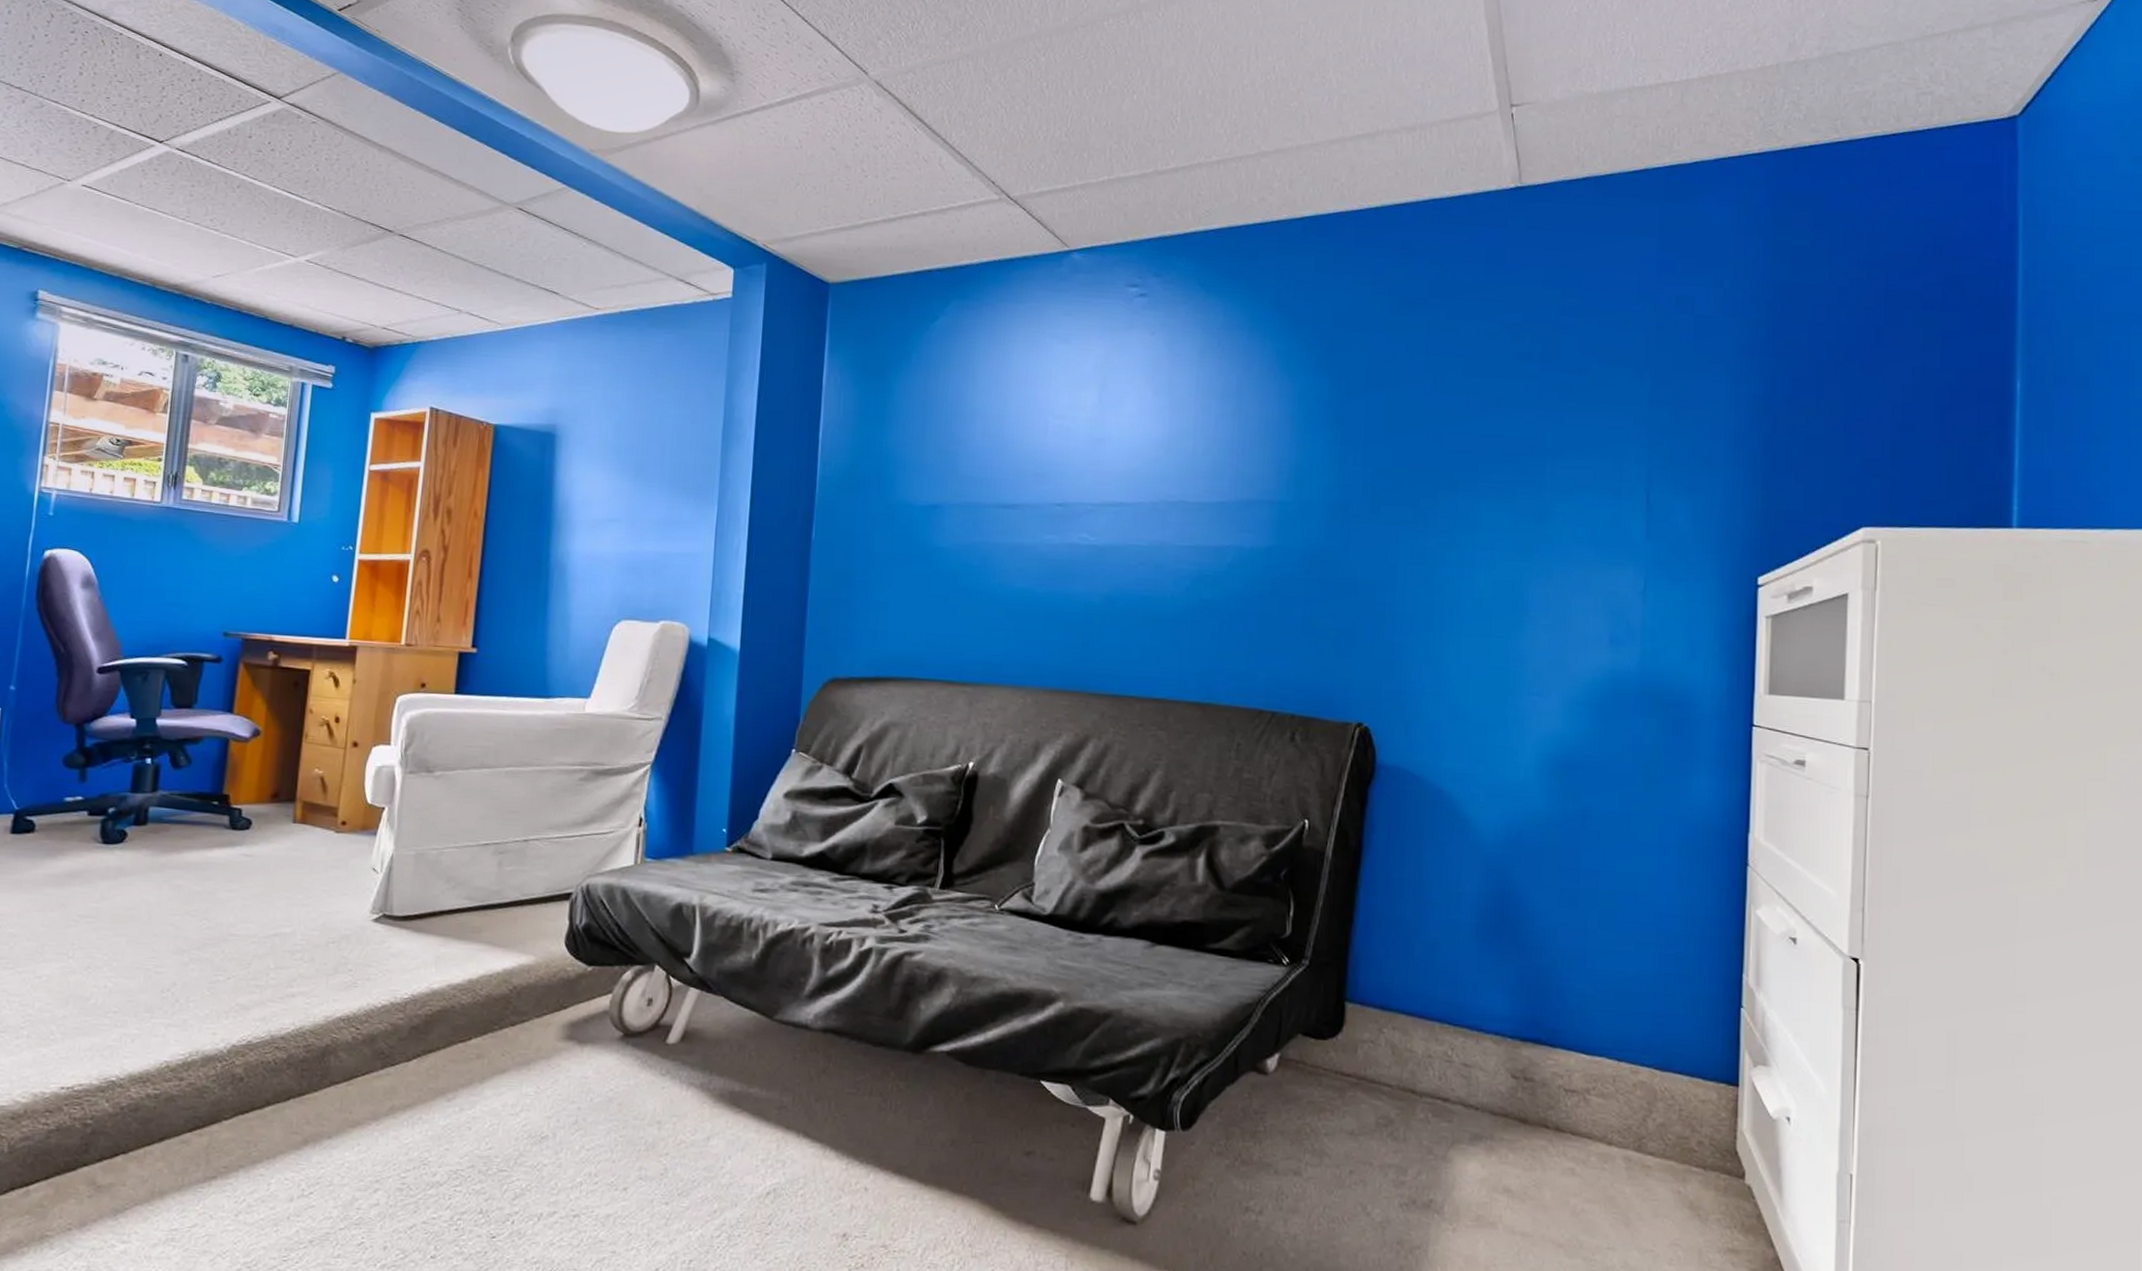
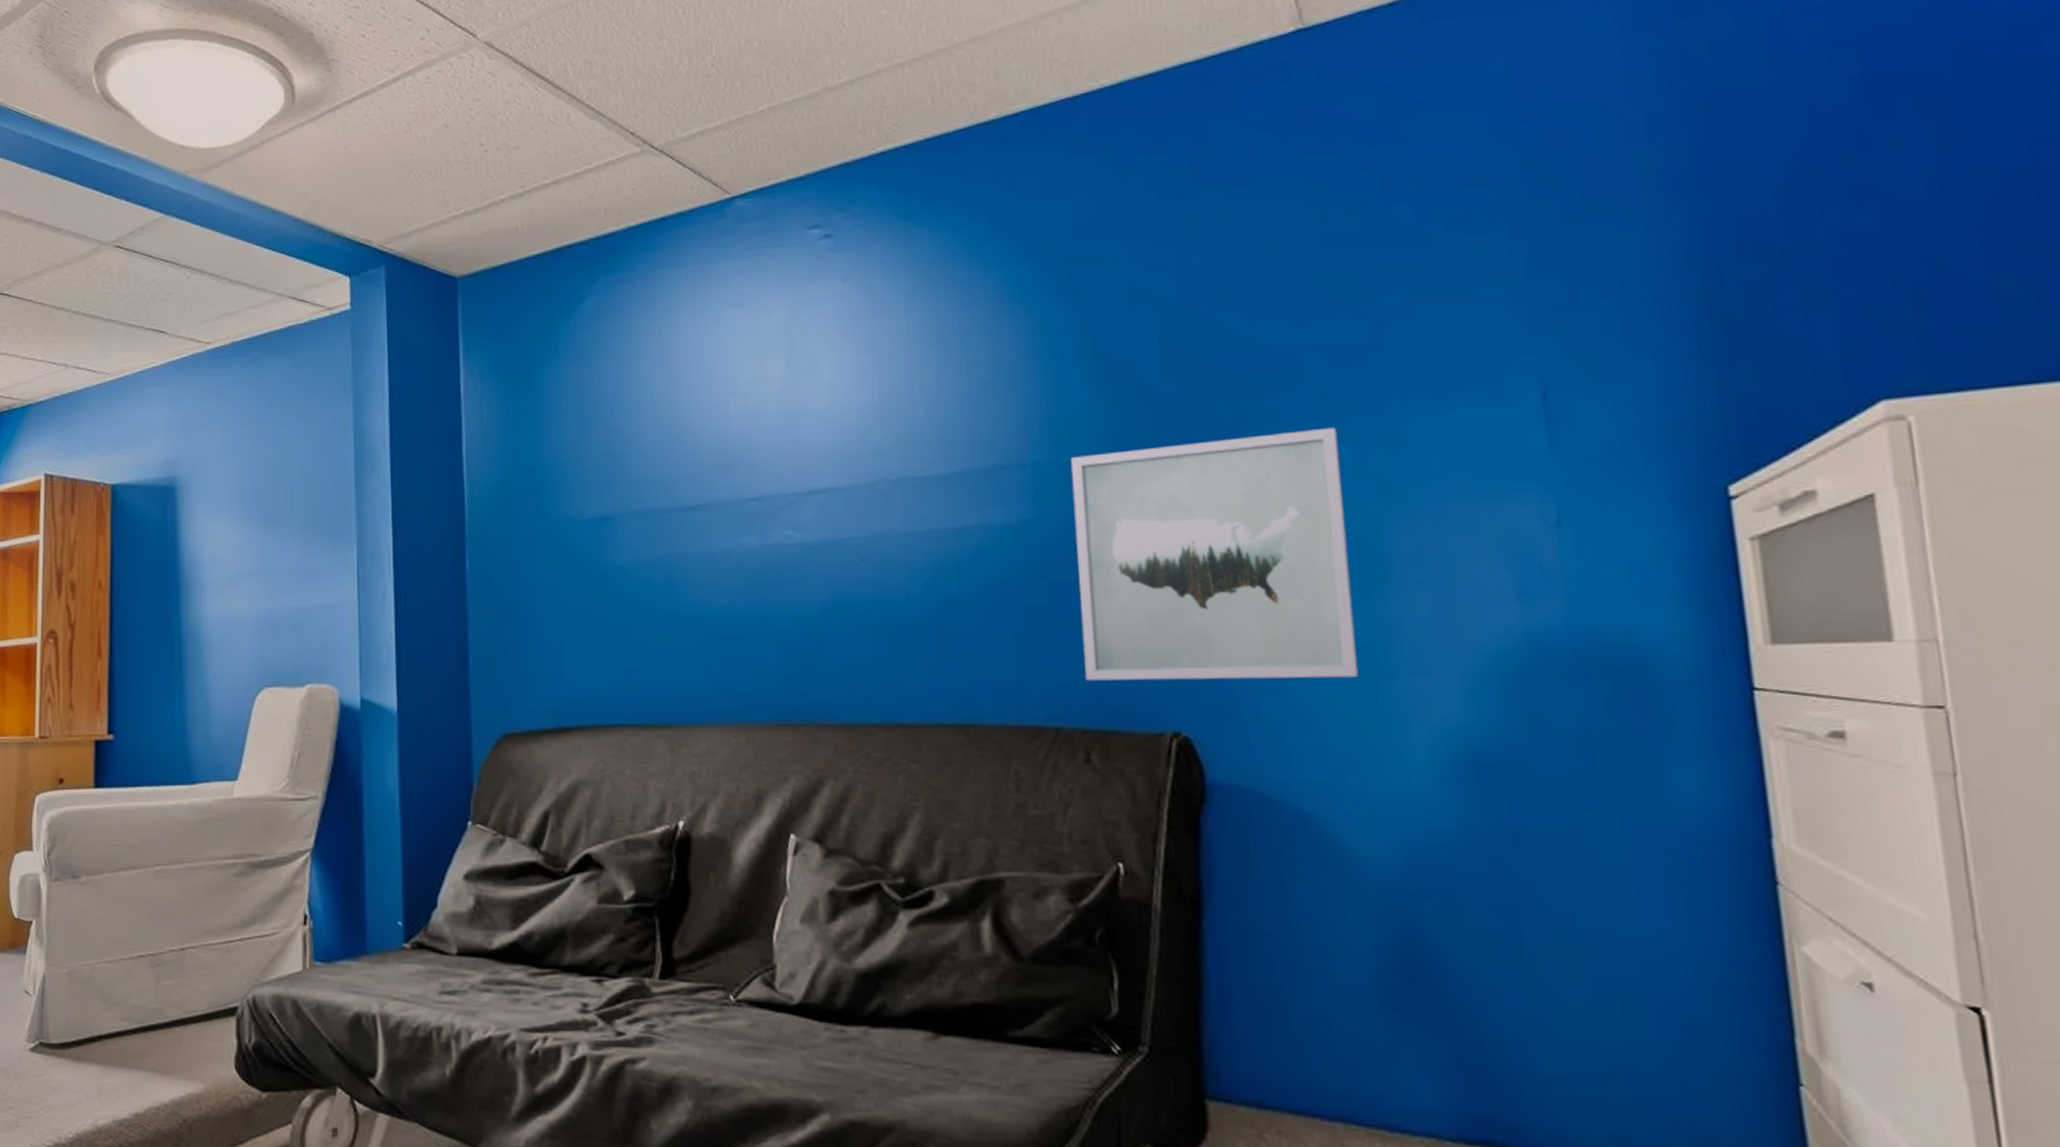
wall art: none [1298,500,1503,693] -> present [1070,427,1359,681]

